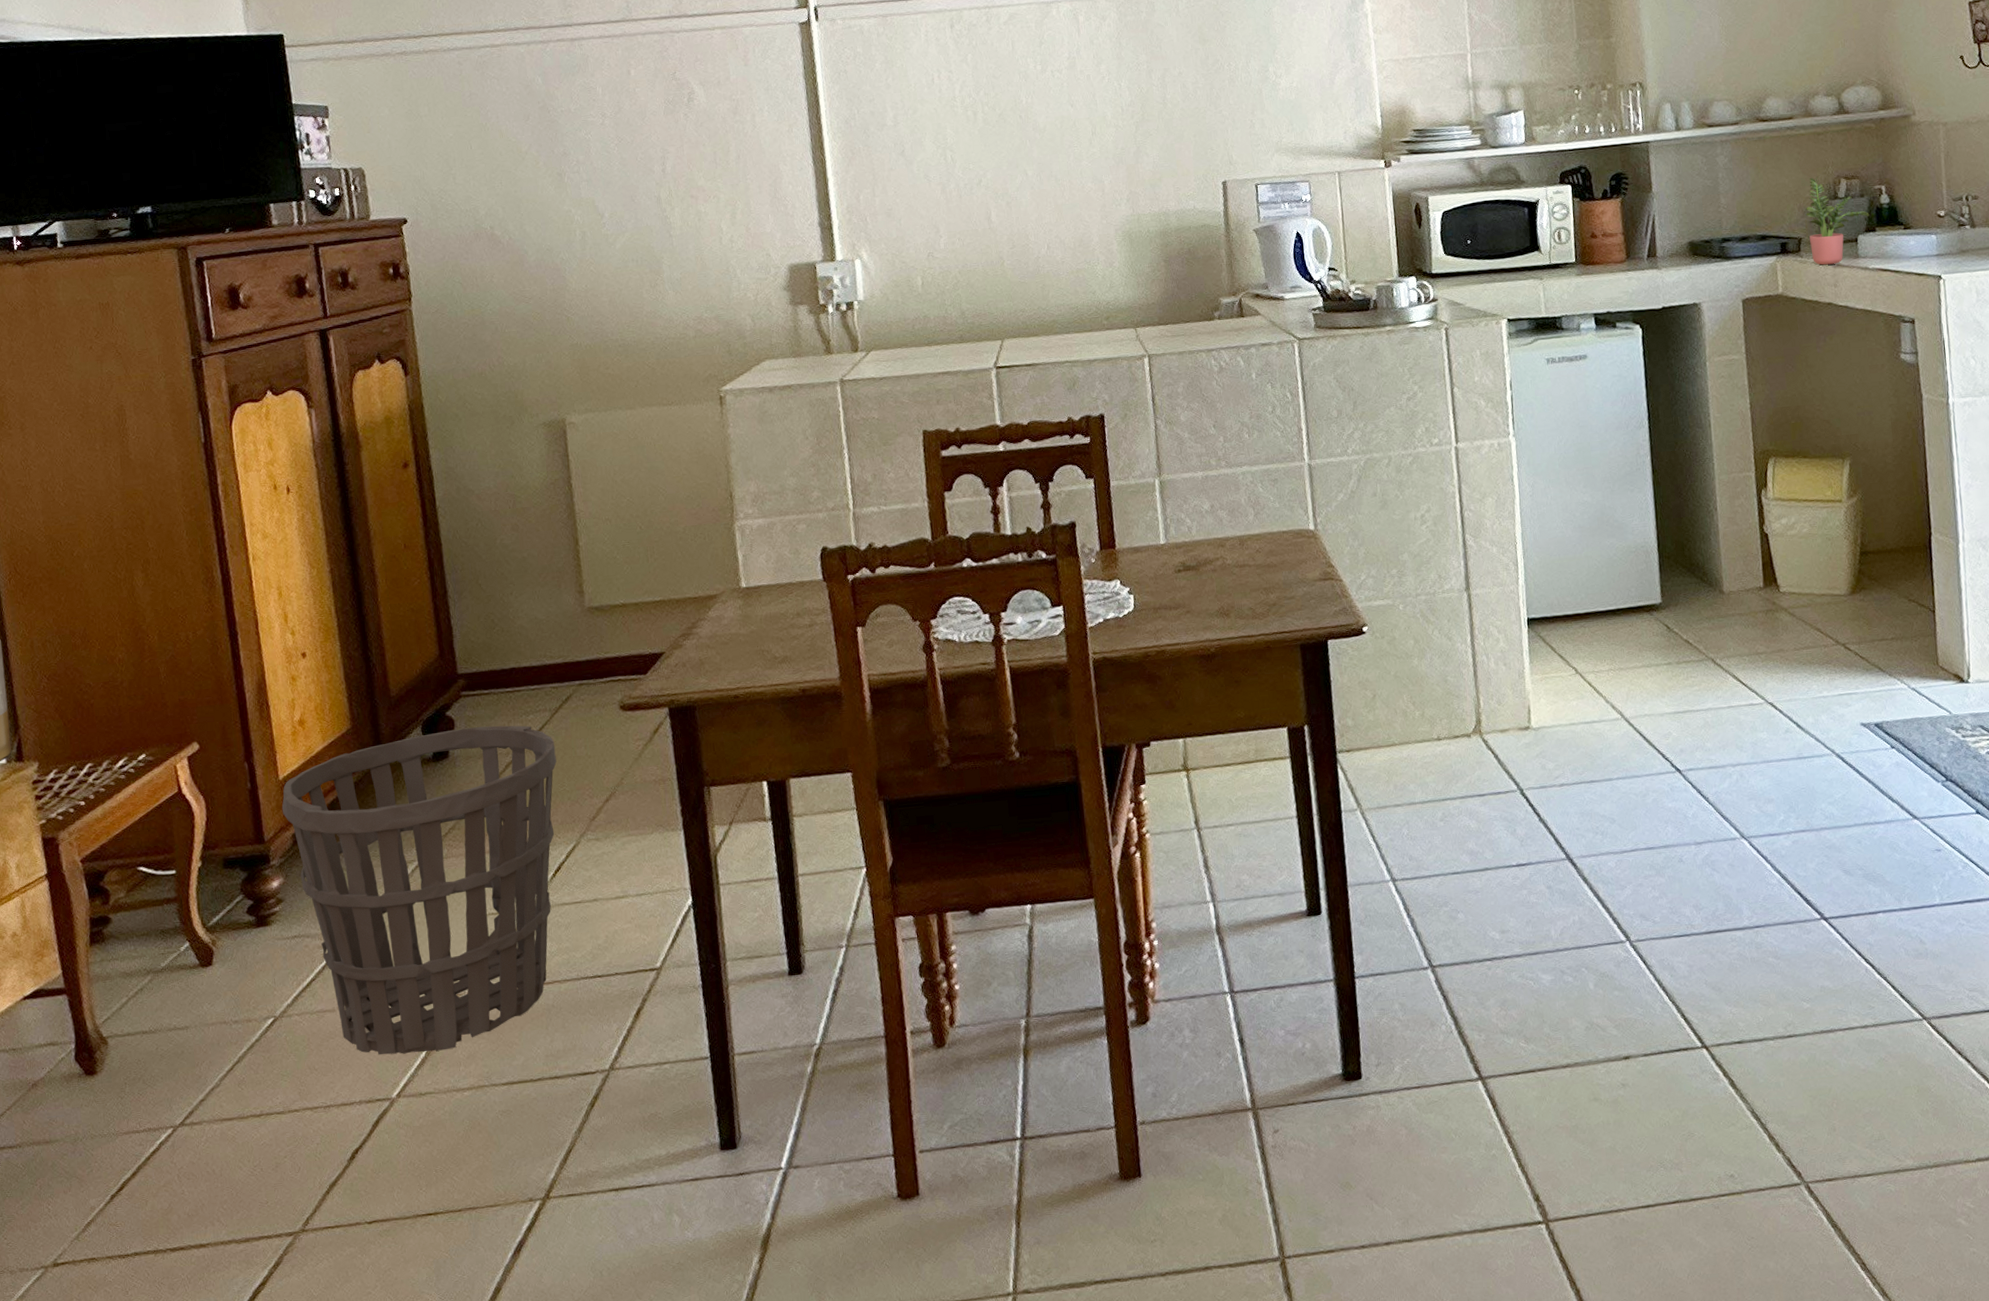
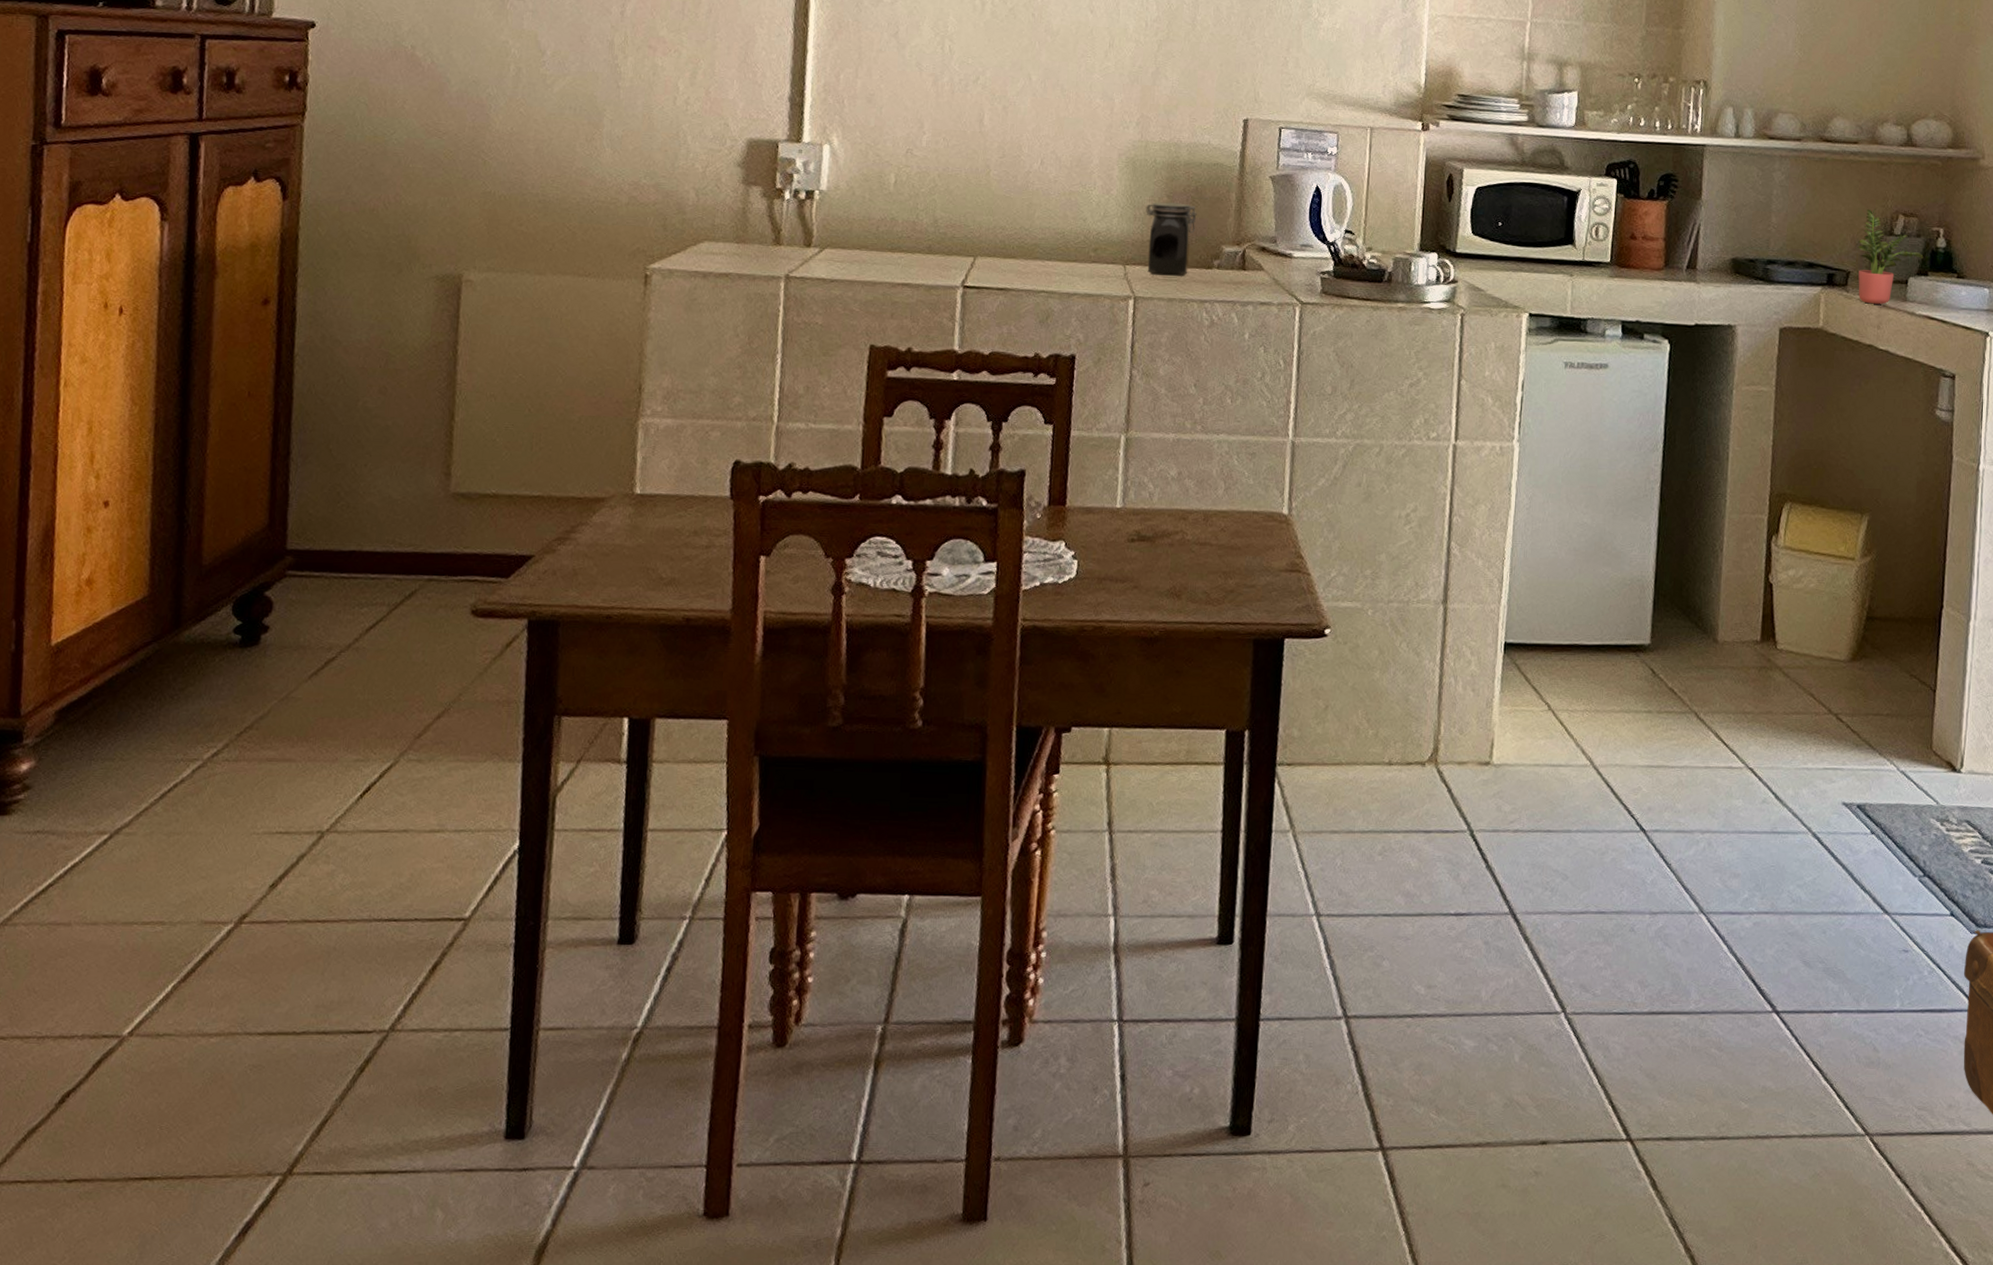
basket: present [281,725,557,1055] -> none [47,613,388,986]
jar: none [1147,265,1193,335] -> present [1146,202,1197,278]

